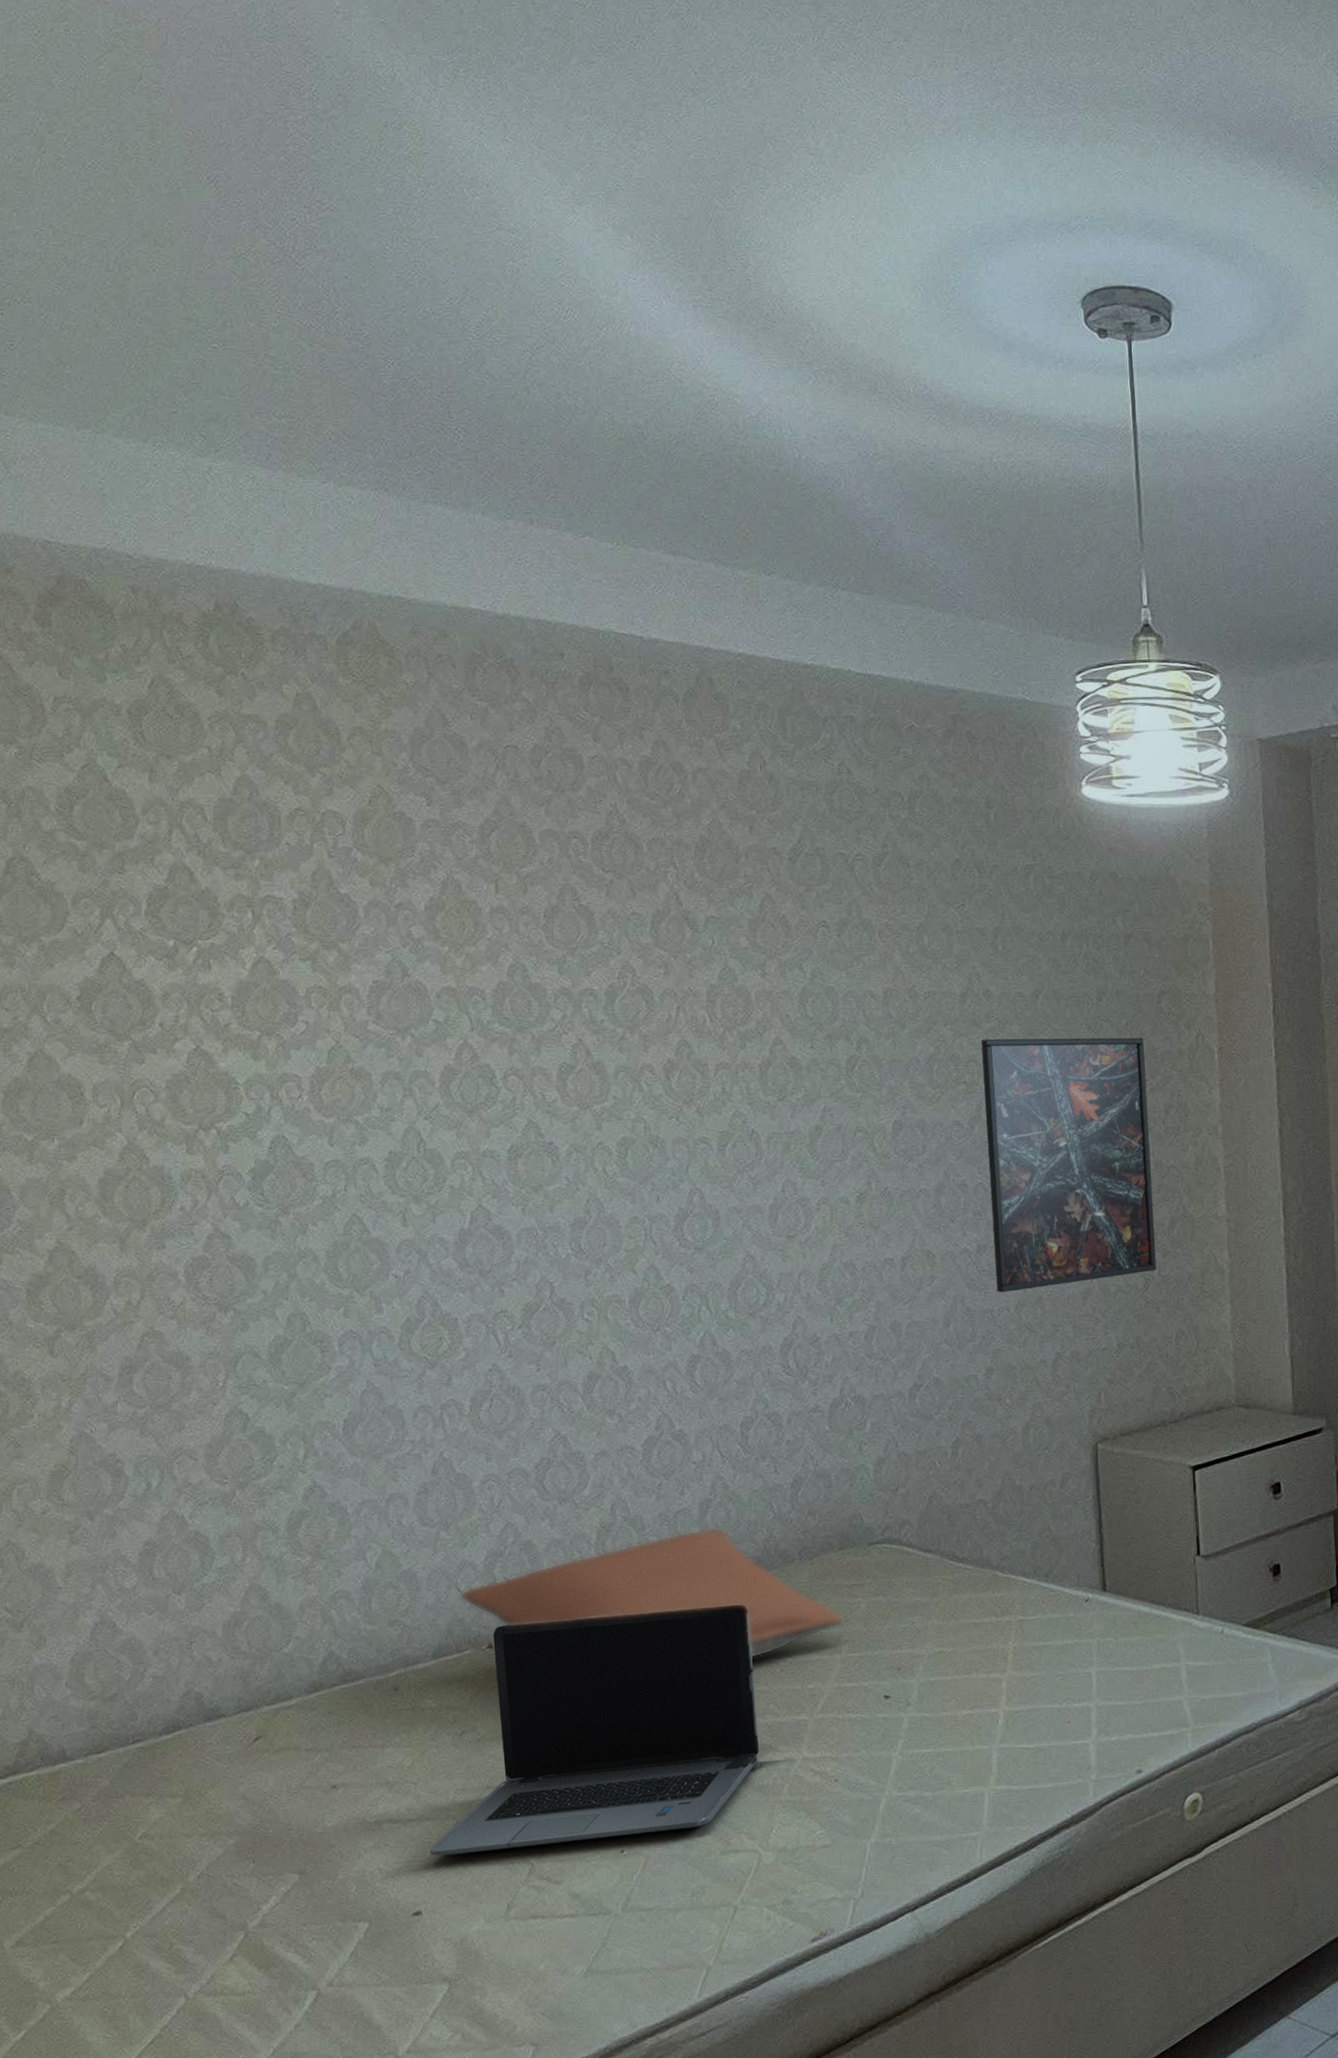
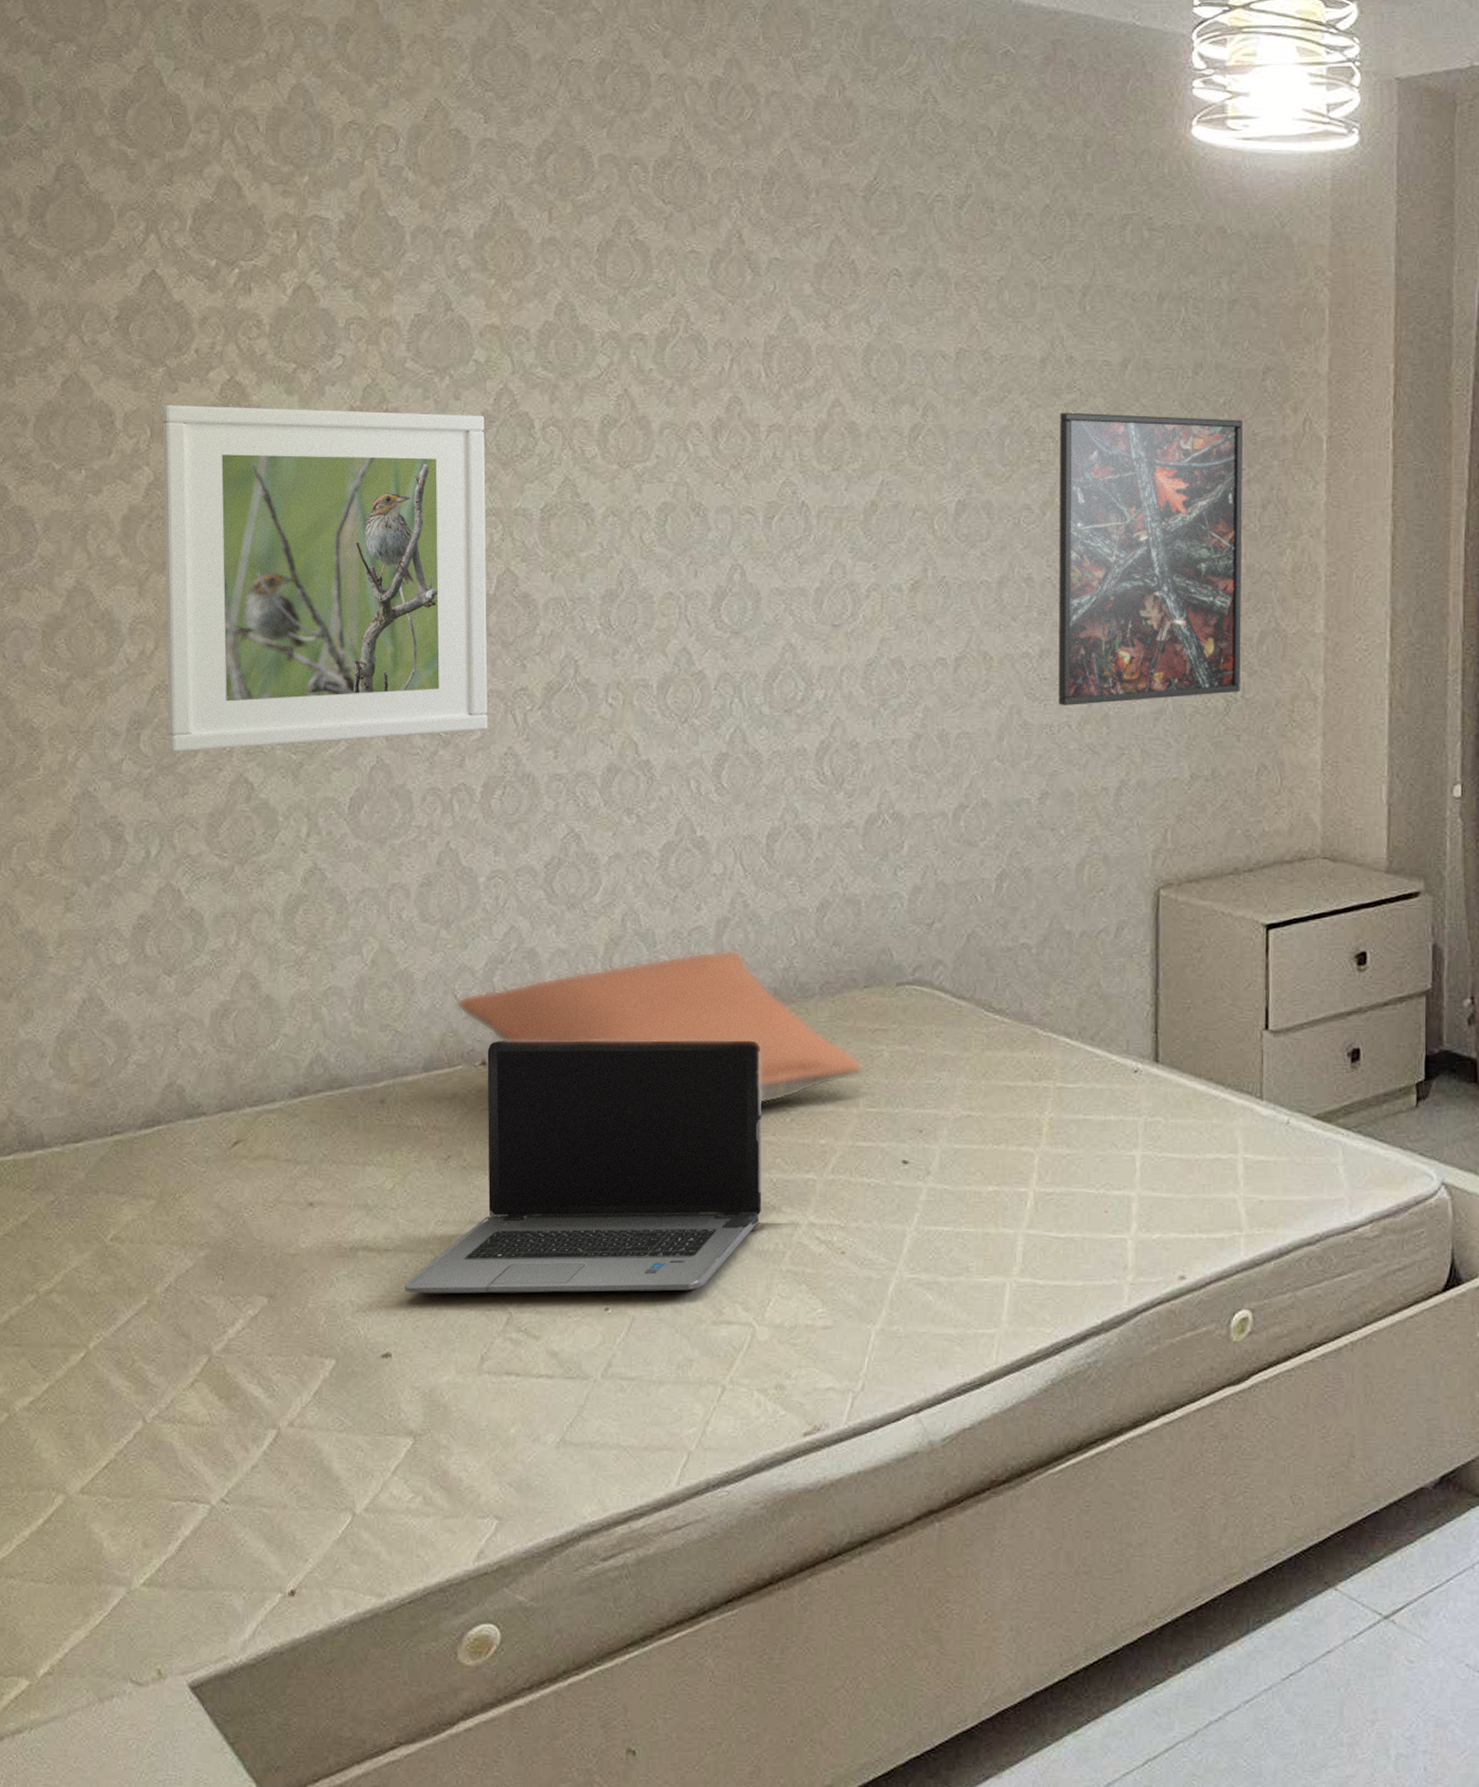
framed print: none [131,1069,471,1391] -> present [162,404,488,752]

